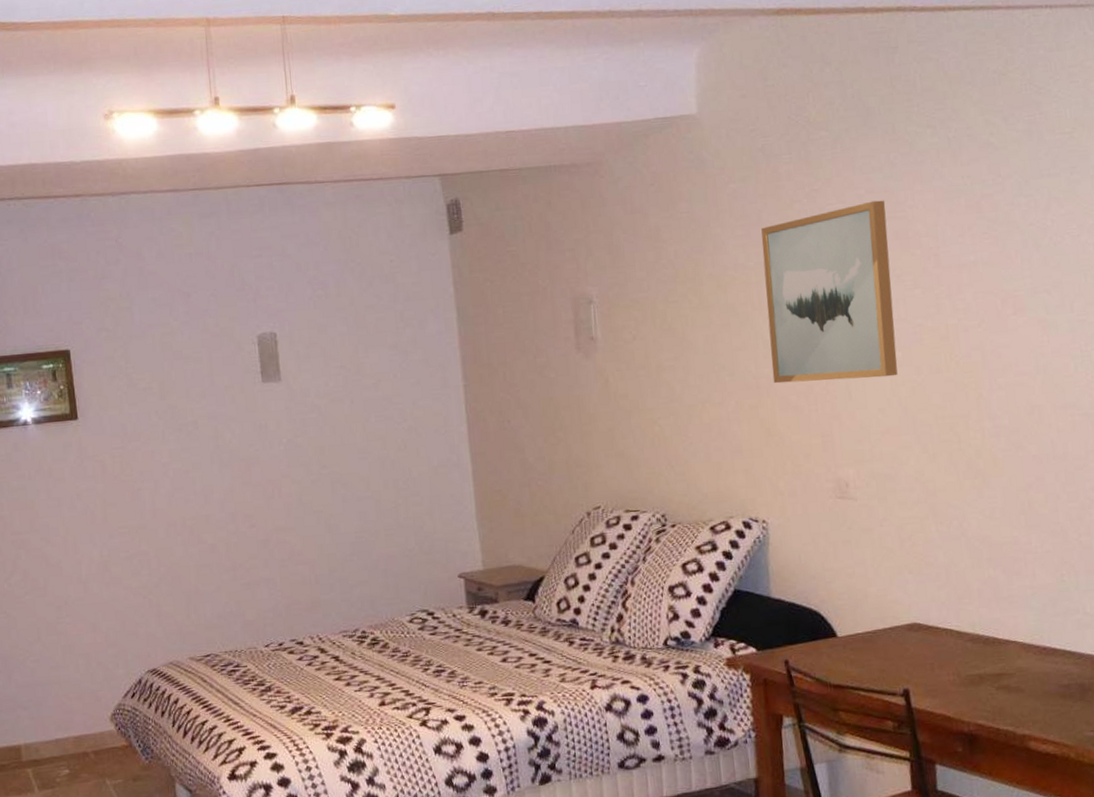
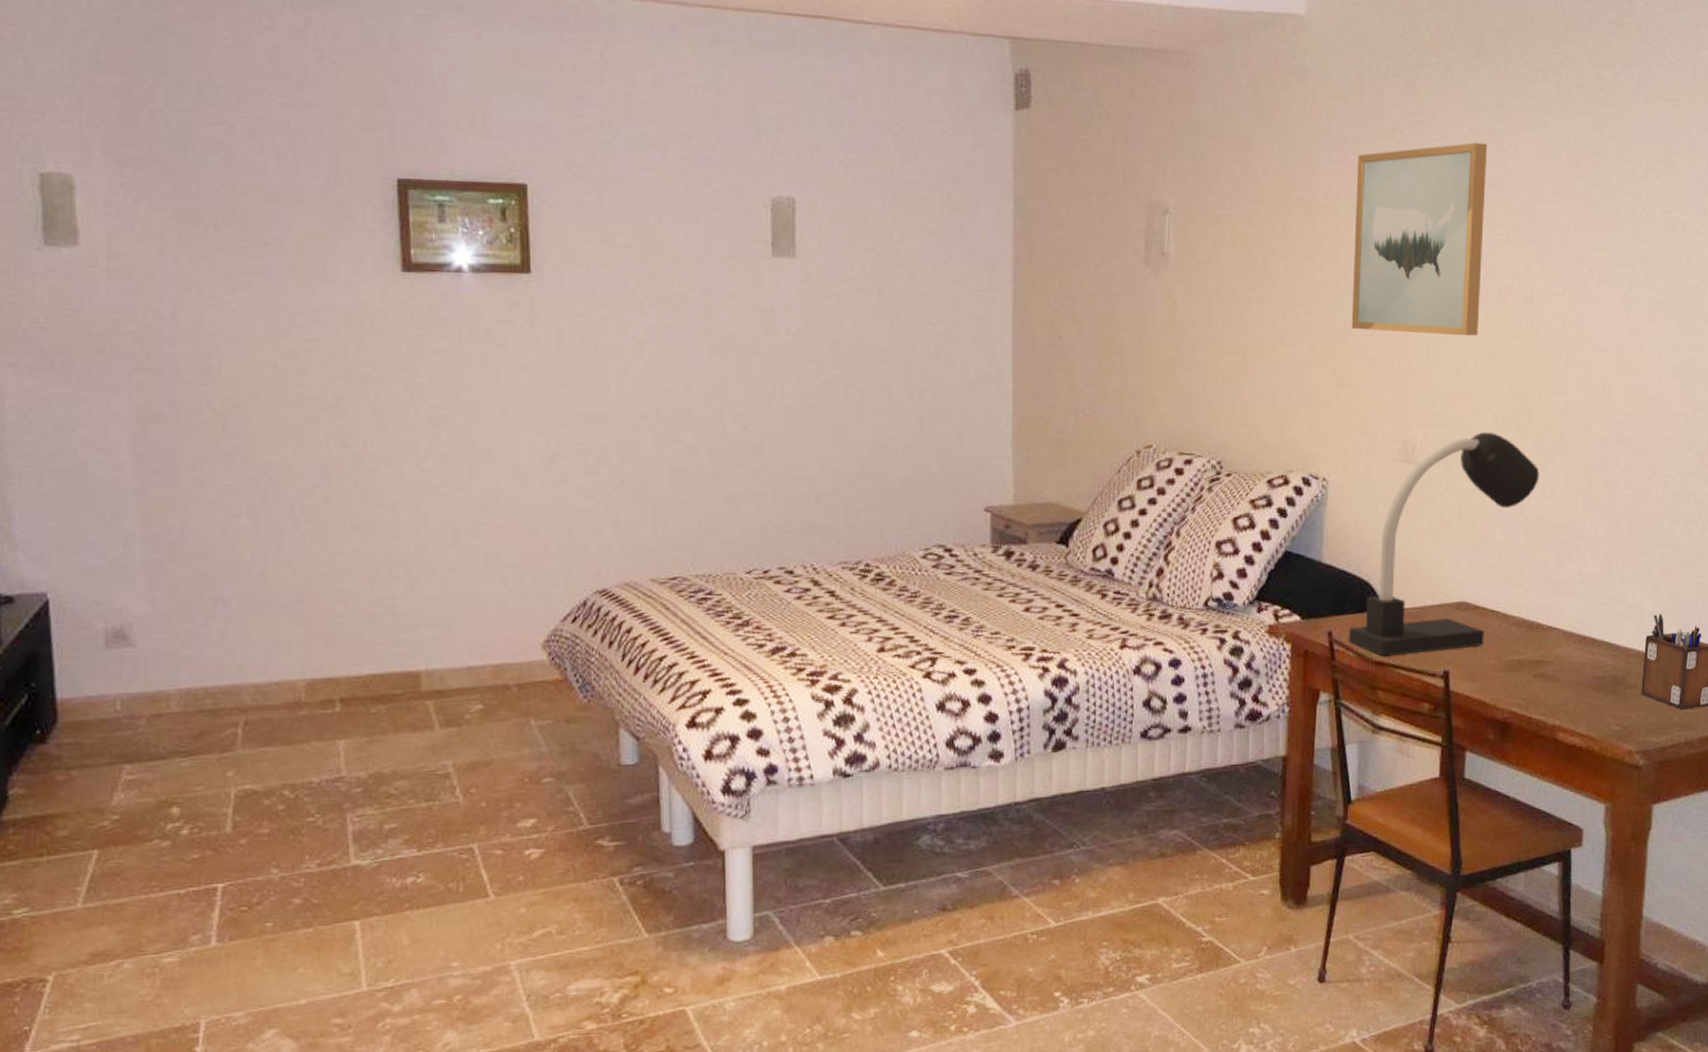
desk lamp: none [804,462,977,680] -> present [1348,432,1540,657]

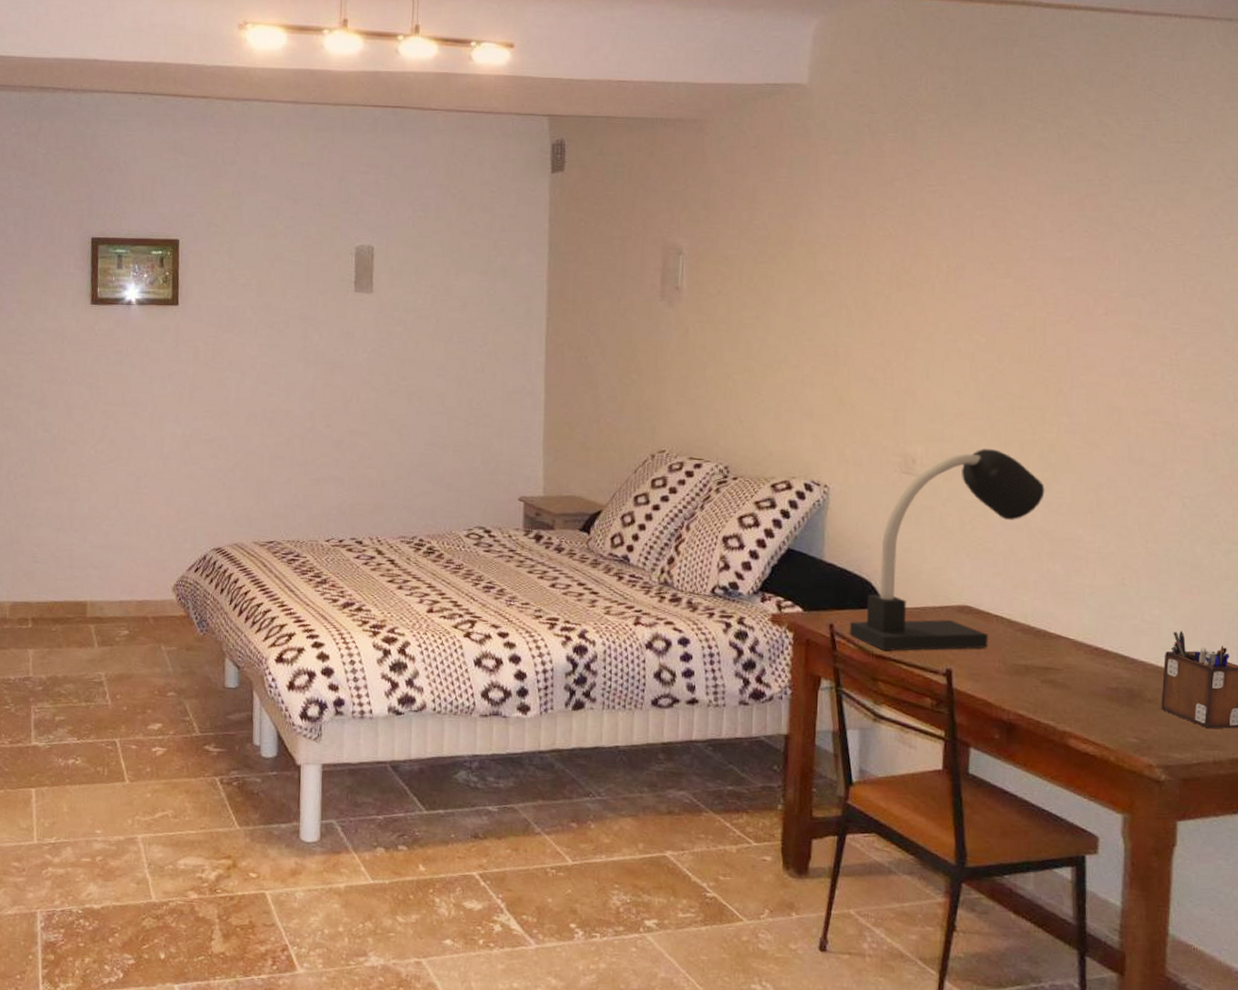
wall art: present [1351,142,1488,336] -> none [852,187,987,361]

